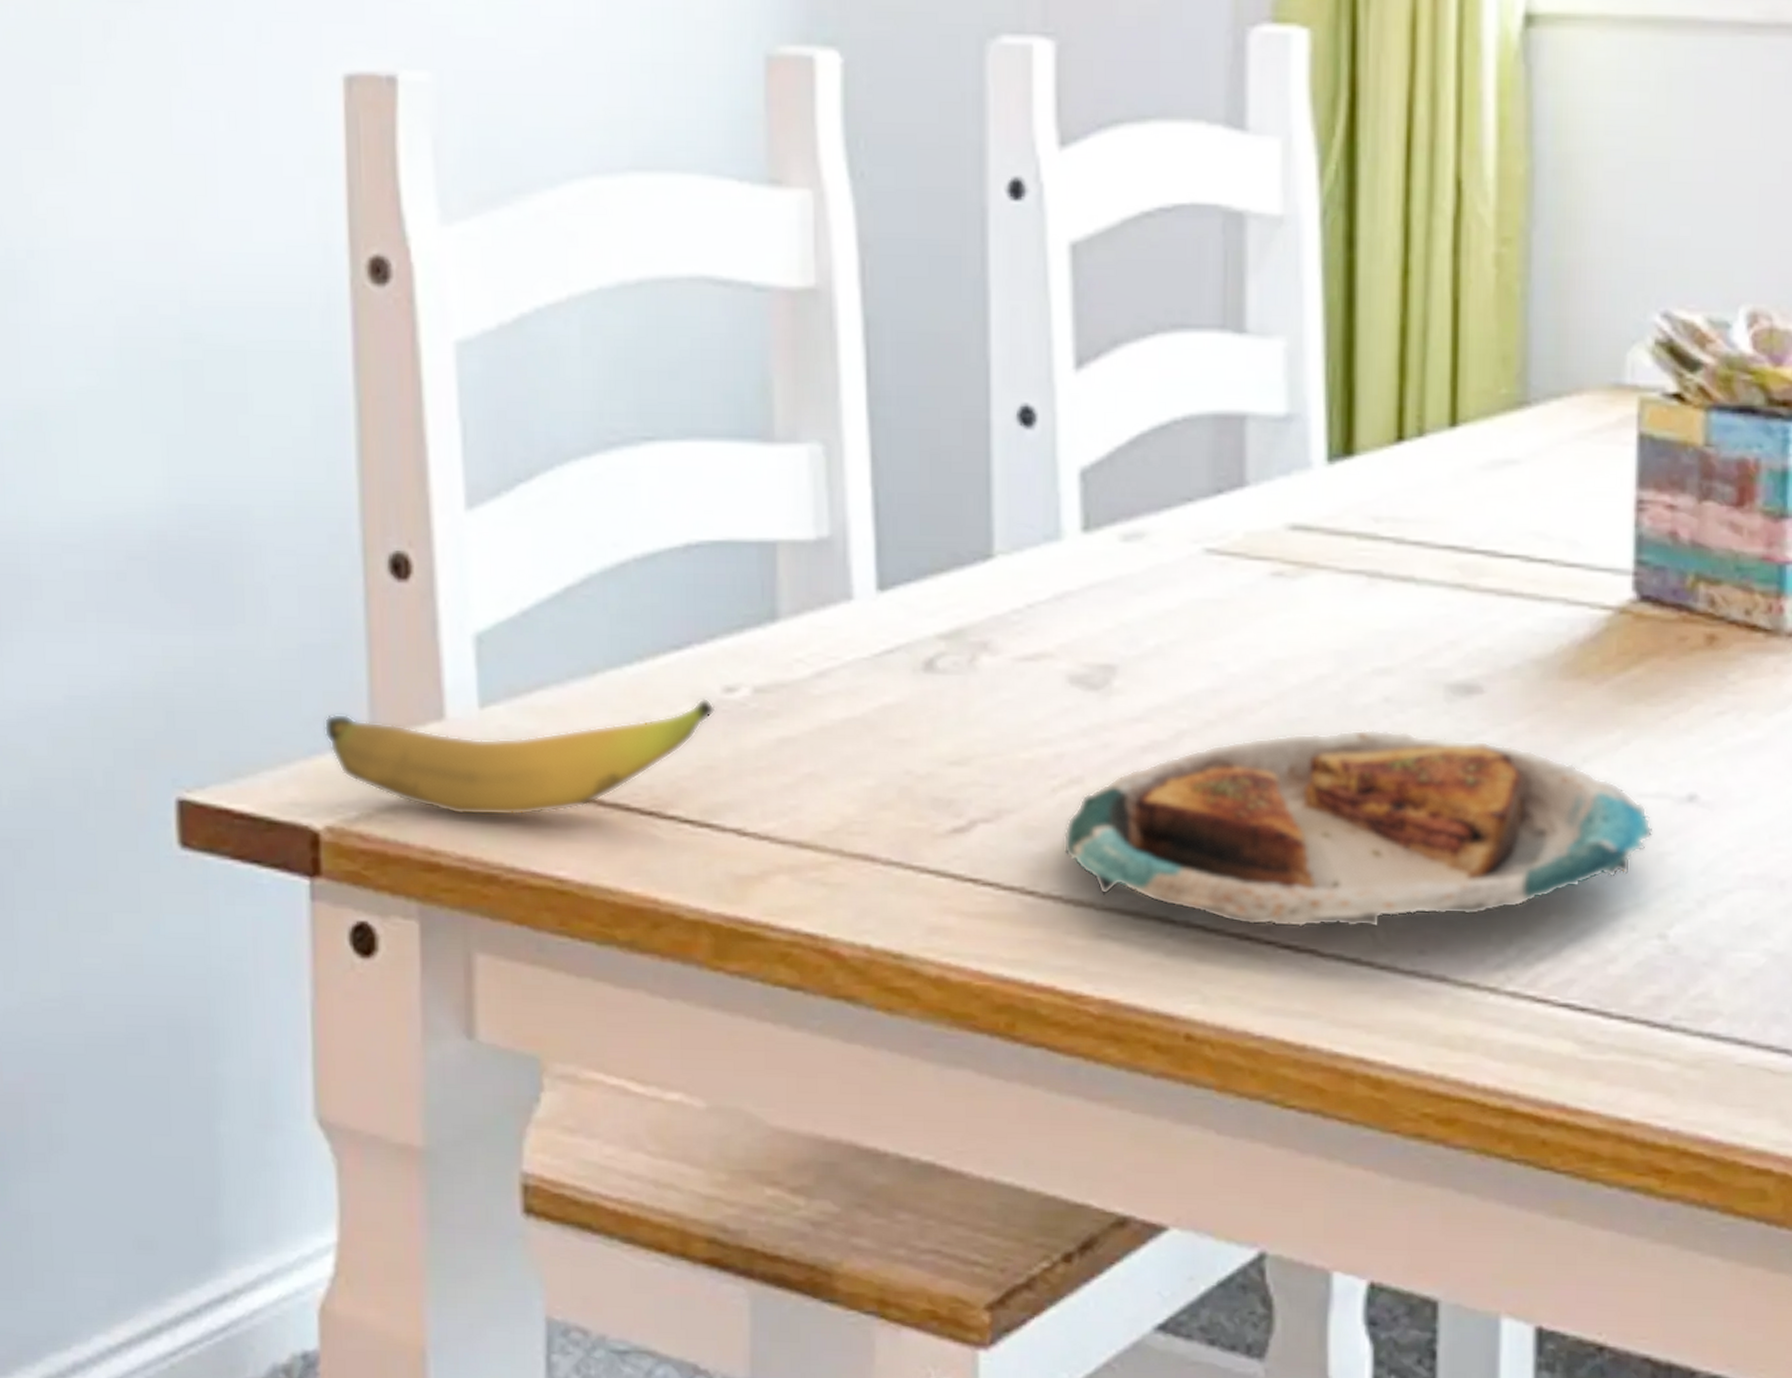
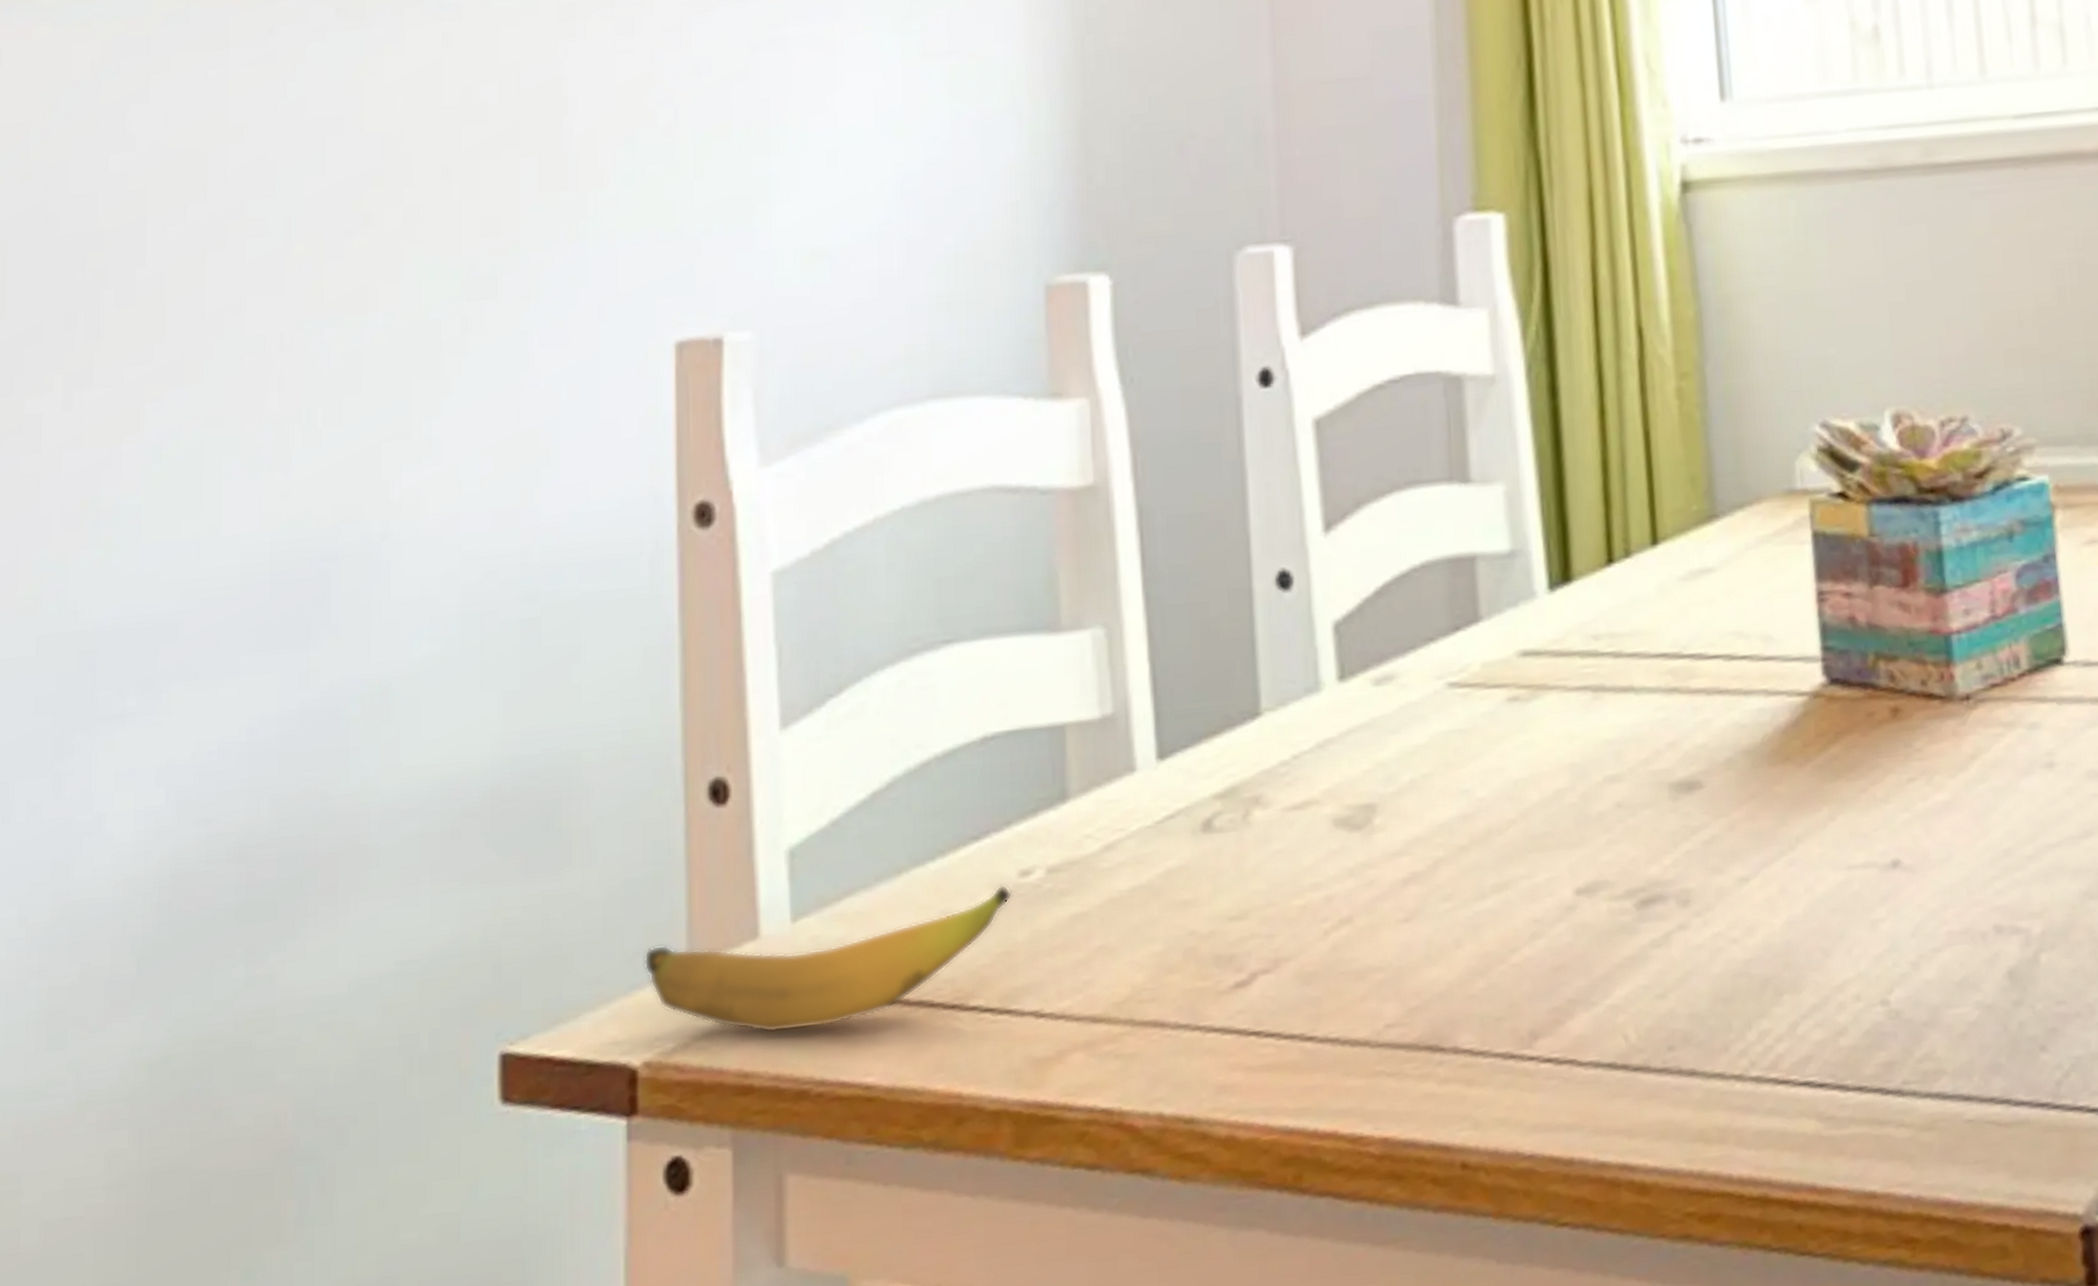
plate: present [1063,729,1653,928] -> none [1337,833,1866,1044]

